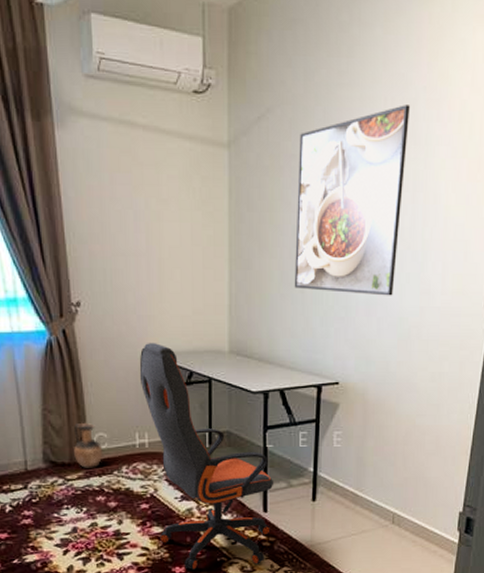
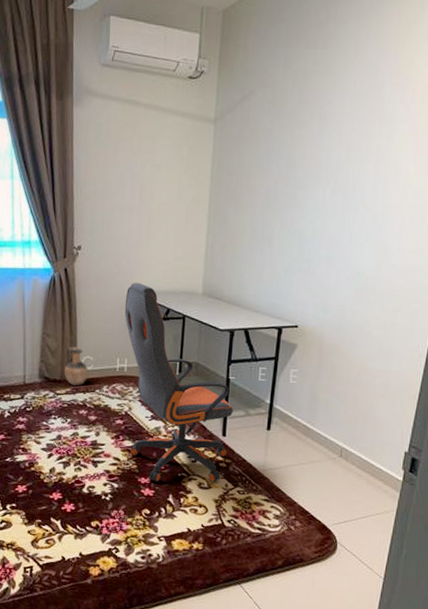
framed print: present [294,105,411,296] -> none [263,88,378,253]

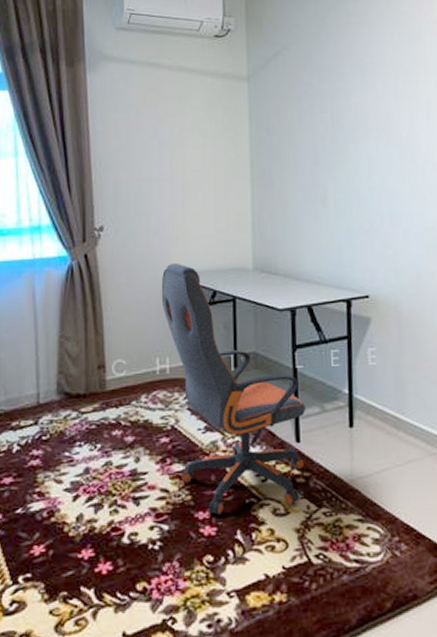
ceramic jug: present [64,346,89,387] -> none [90,348,121,400]

